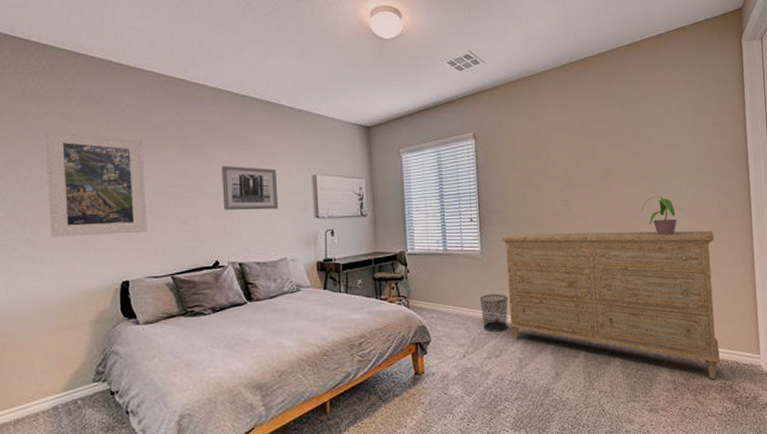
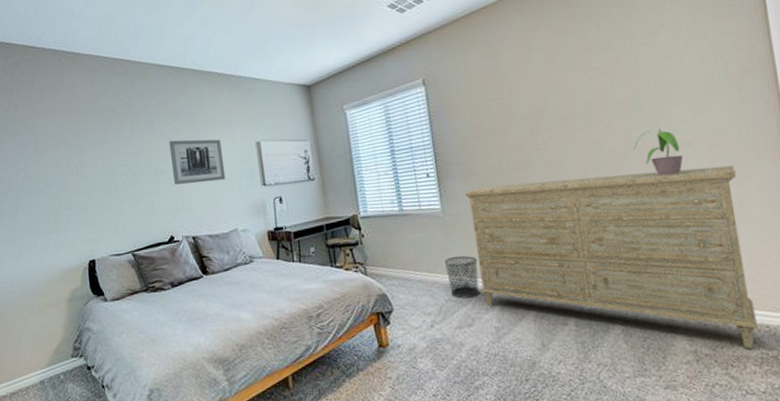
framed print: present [45,130,147,237] -> none [14,122,107,222]

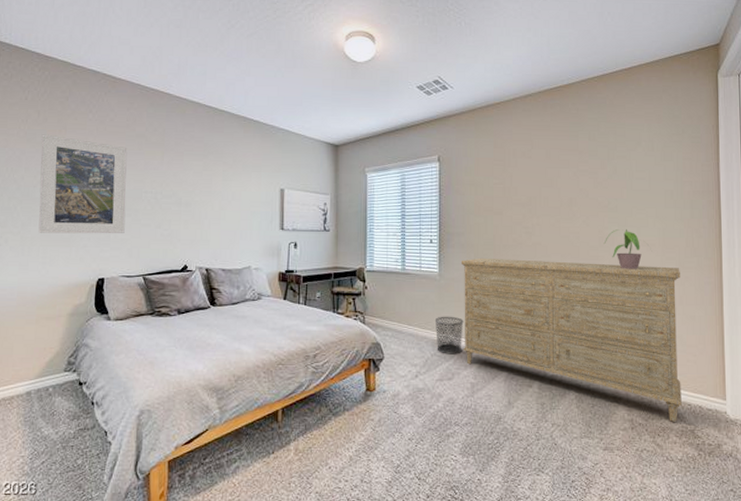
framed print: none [14,122,107,222] -> present [38,134,128,234]
wall art: present [169,139,226,185] -> none [195,175,247,219]

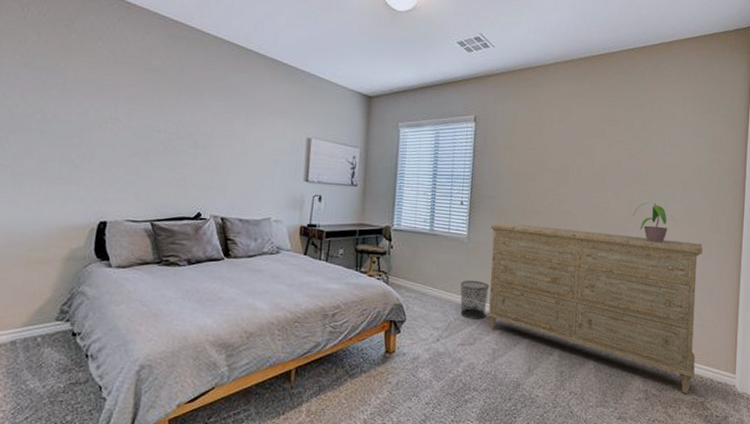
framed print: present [38,134,128,234] -> none [33,58,140,174]

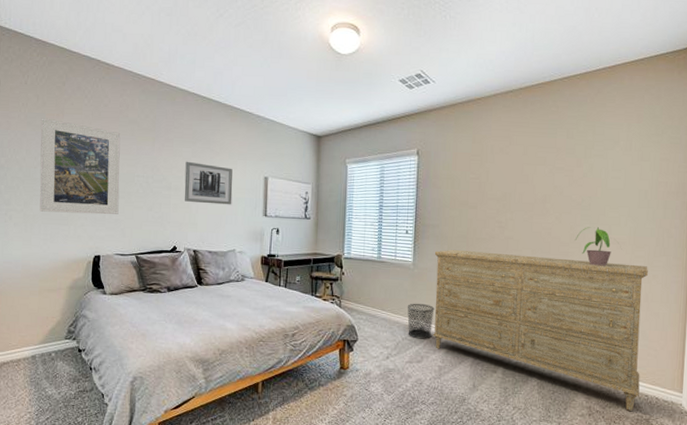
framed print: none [33,58,140,174] -> present [39,118,121,215]
wall art: none [213,116,271,168] -> present [184,161,233,205]

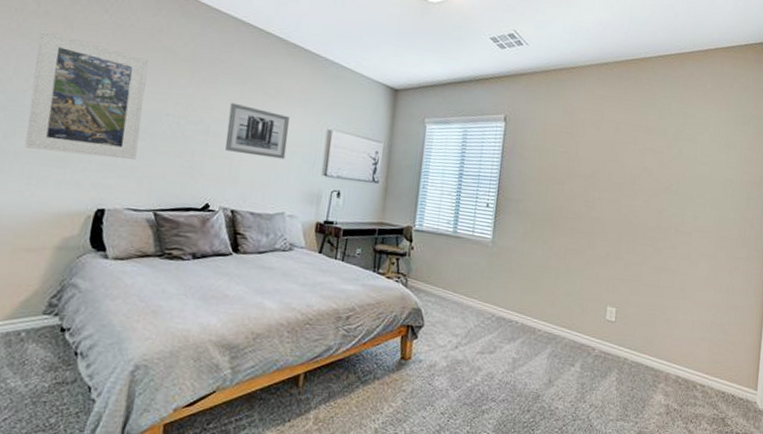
waste bin: present [407,303,435,339] -> none [481,285,513,327]
dresser: present [432,249,648,412] -> none [508,228,730,411]
potted plant: present [574,226,619,266] -> none [661,212,704,255]

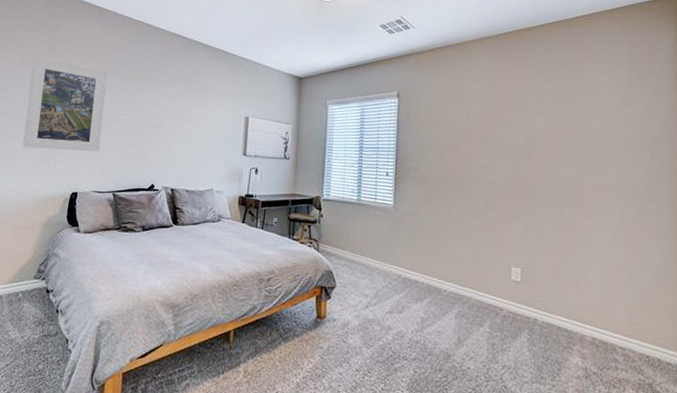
wall art: present [225,102,289,160] -> none [165,100,214,144]

